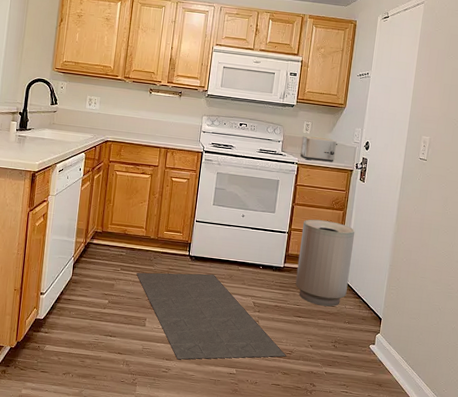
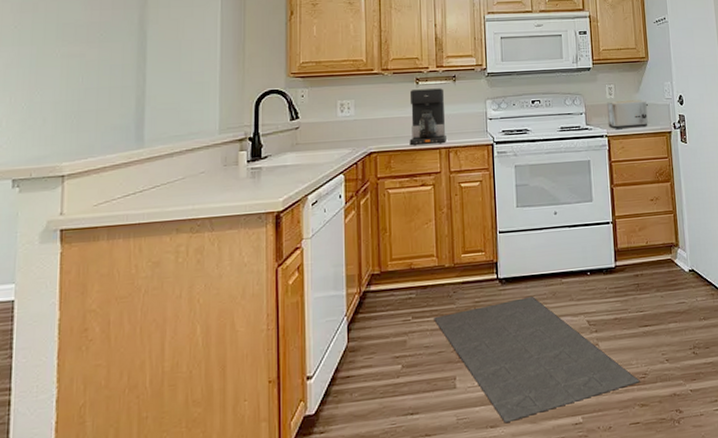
coffee maker: none [137,97,171,145] -> present [409,88,446,146]
trash can: present [295,219,356,307] -> none [628,197,695,306]

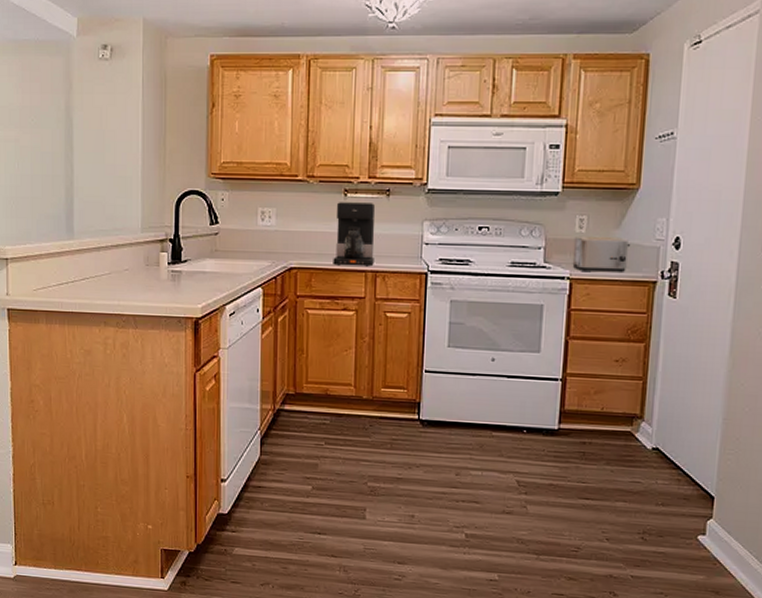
floor mat: present [434,297,640,424] -> none [347,444,571,563]

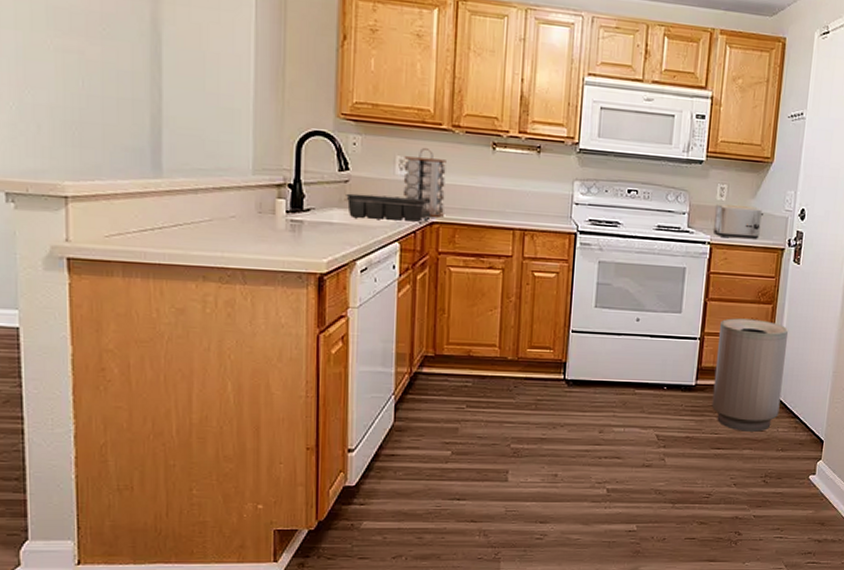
dish rack: none [216,244,291,271] -> present [346,193,433,225]
spice rack: none [264,198,302,264] -> present [402,147,446,219]
coffee maker: present [333,202,376,267] -> none [479,155,526,225]
trash can: none [577,358,666,483] -> present [711,318,789,432]

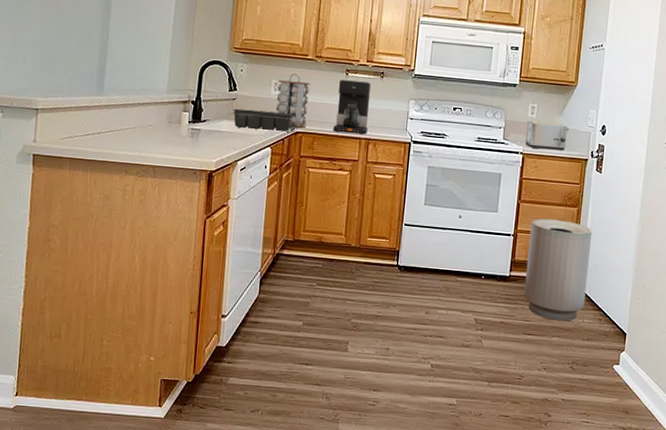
coffee maker: none [479,155,526,225] -> present [333,80,372,135]

